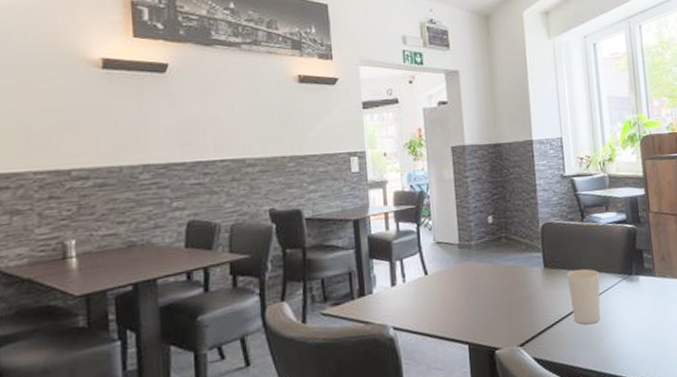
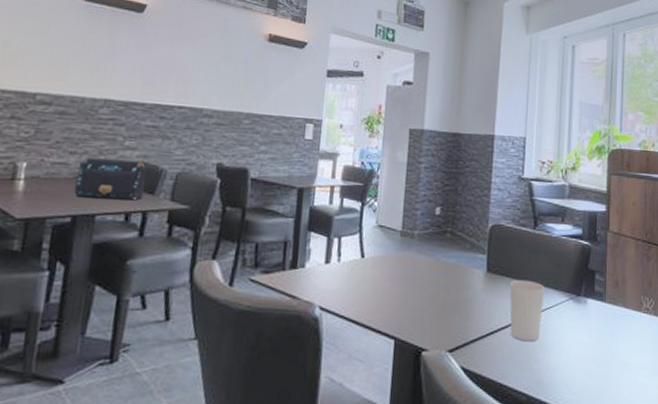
handbag: none [129,218,202,265] -> present [73,156,147,201]

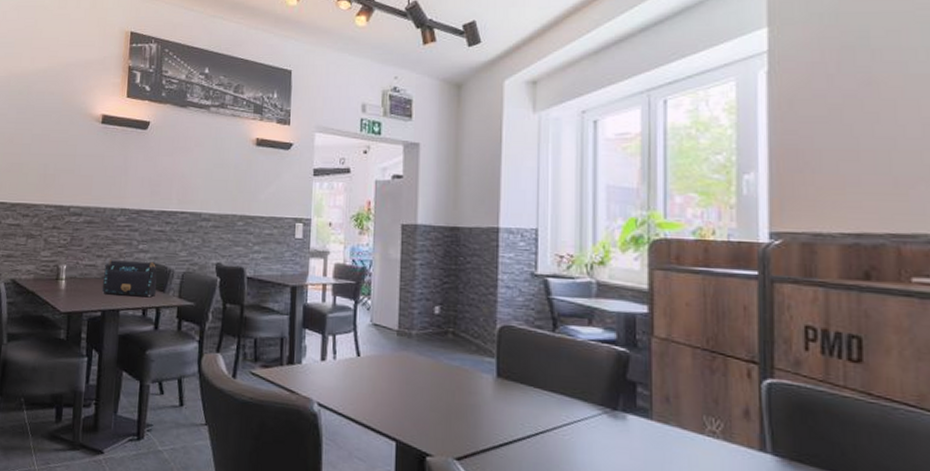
cup: present [509,279,545,342] -> none [525,387,570,458]

